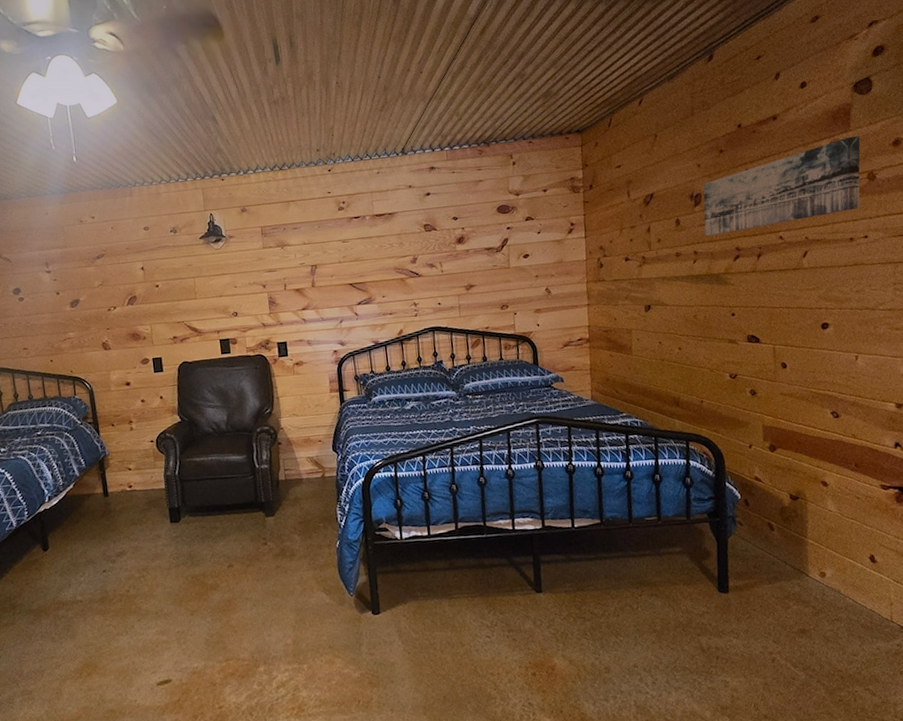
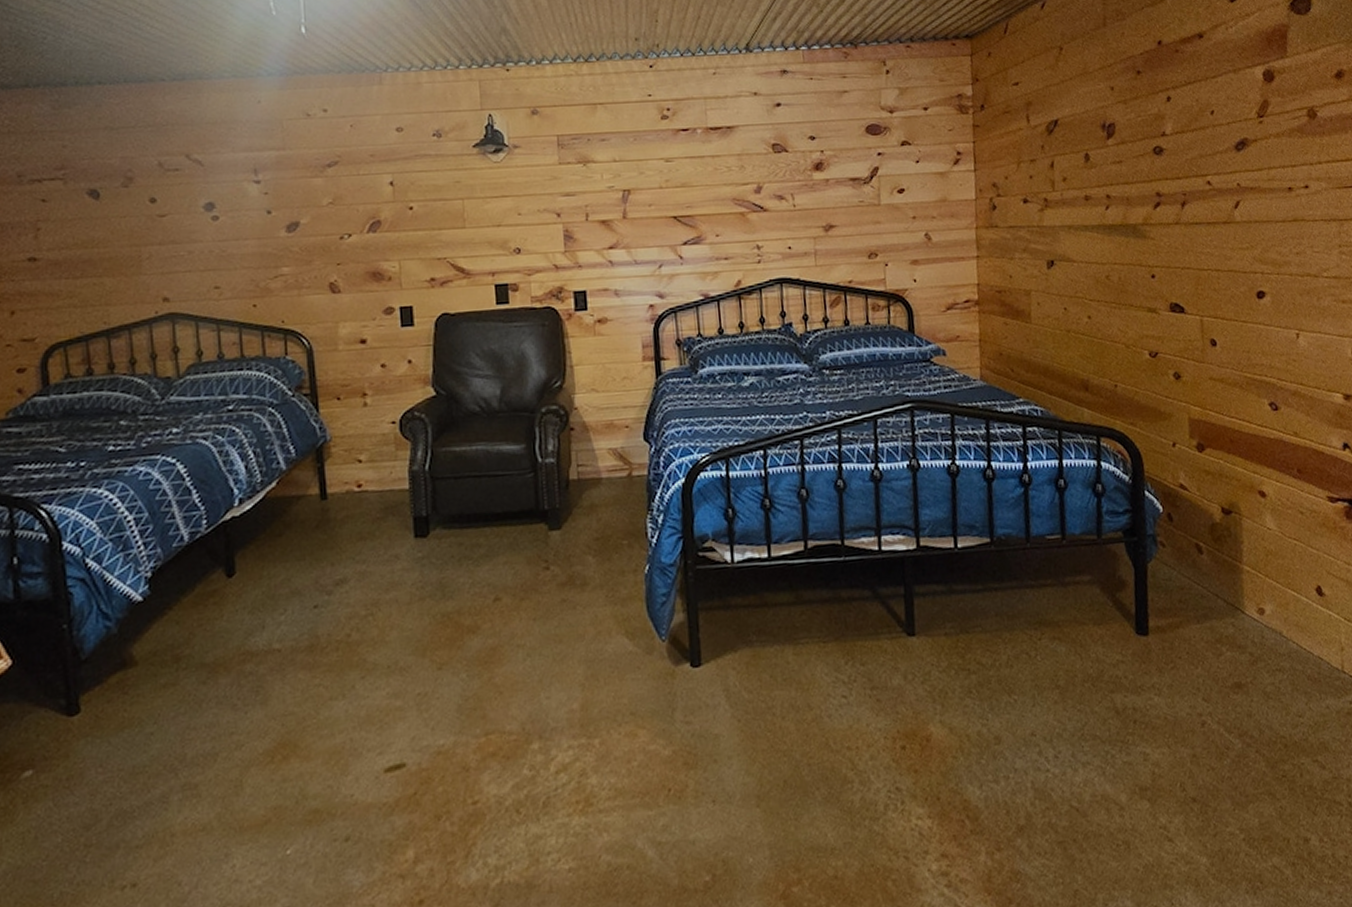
wall art: present [703,136,861,237] -> none [1117,65,1299,177]

